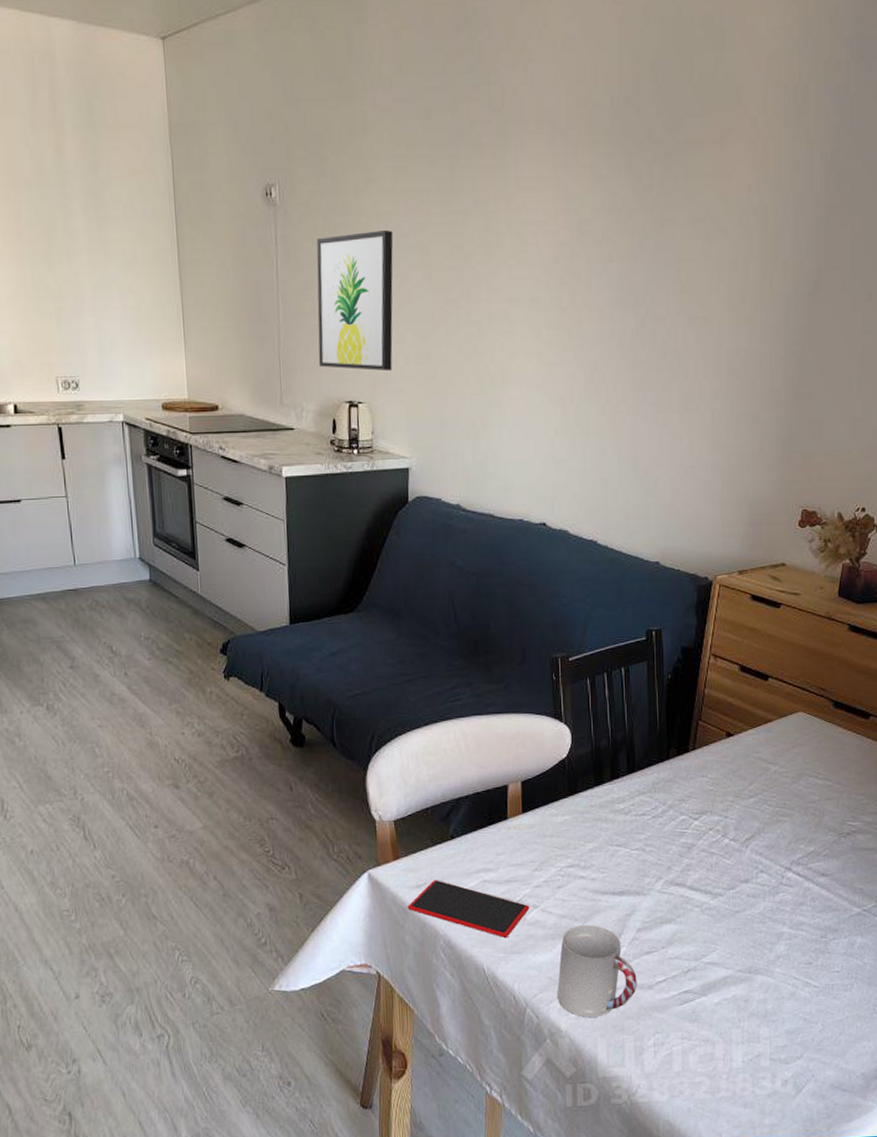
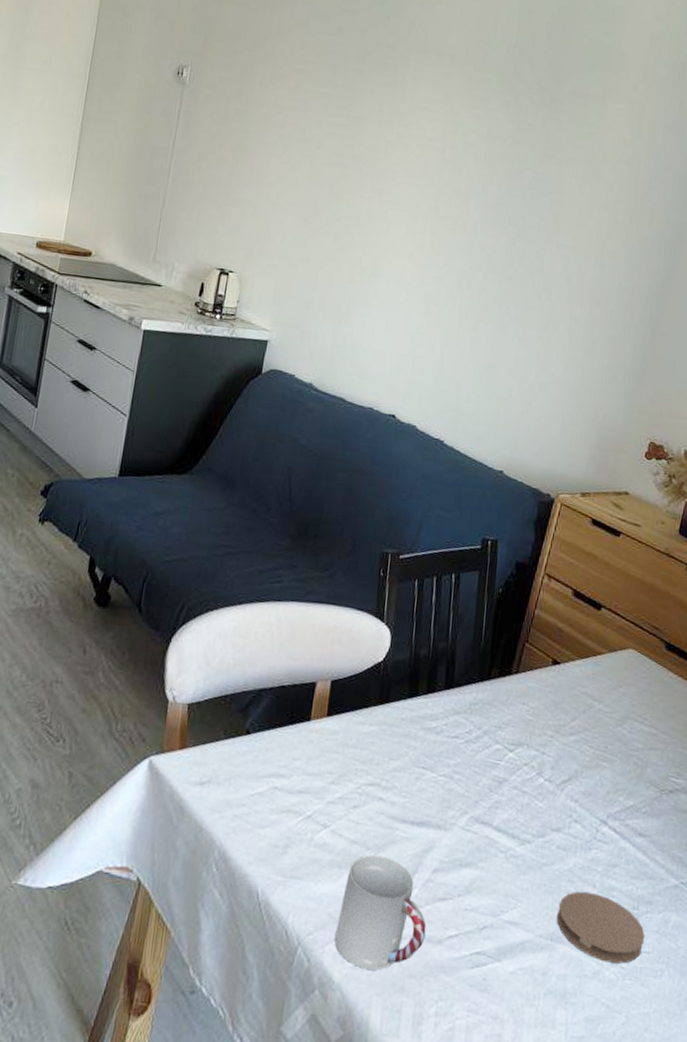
wall art: present [316,230,394,371] -> none [197,118,290,248]
smartphone: present [407,880,530,939] -> none [184,778,320,859]
coaster: none [752,929,834,984] -> present [556,891,645,964]

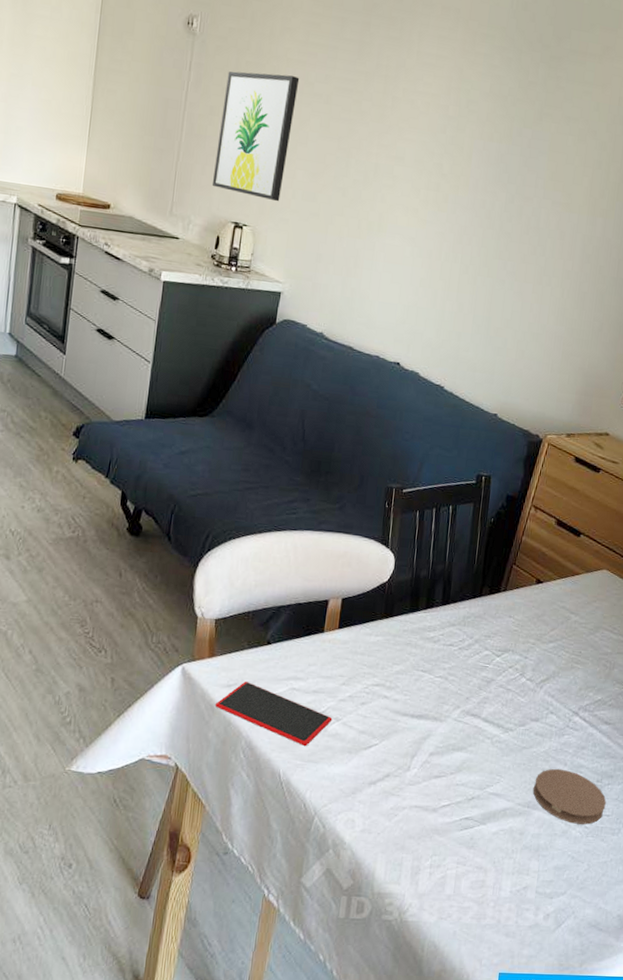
smartphone: none [184,778,320,859] -> present [214,682,333,747]
wall art: none [197,118,290,248] -> present [211,71,300,202]
cup: present [334,854,427,970] -> none [345,742,424,833]

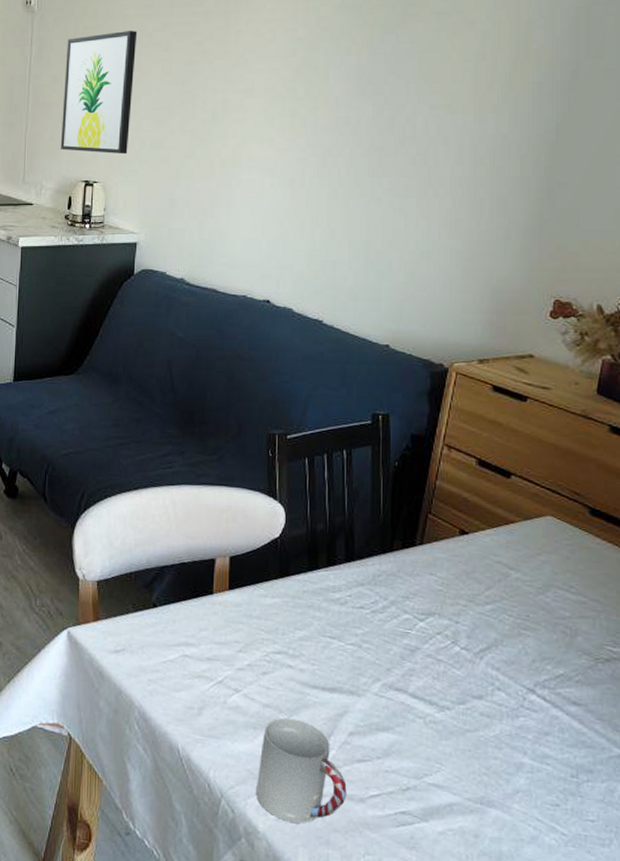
smartphone: present [214,682,333,747] -> none [103,647,231,720]
cup: none [345,742,424,833] -> present [255,717,347,824]
coaster: present [533,768,606,825] -> none [485,757,588,831]

